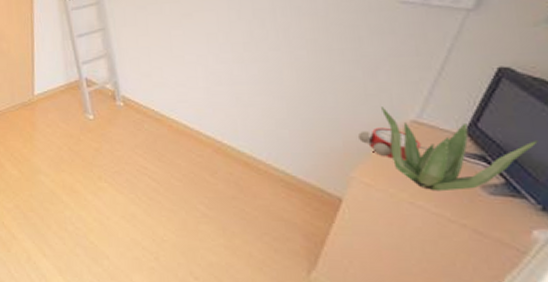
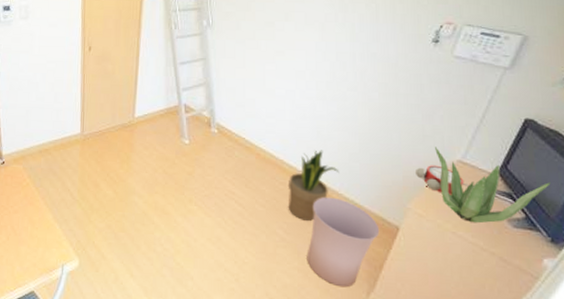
potted plant: none [206,117,266,194] -> present [287,150,340,221]
waste bin: none [233,168,319,266] -> present [307,197,380,288]

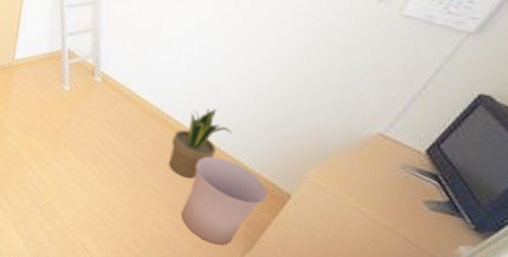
alarm clock: present [414,165,469,195] -> none [321,135,386,169]
plant: present [435,147,551,224] -> none [348,116,493,203]

